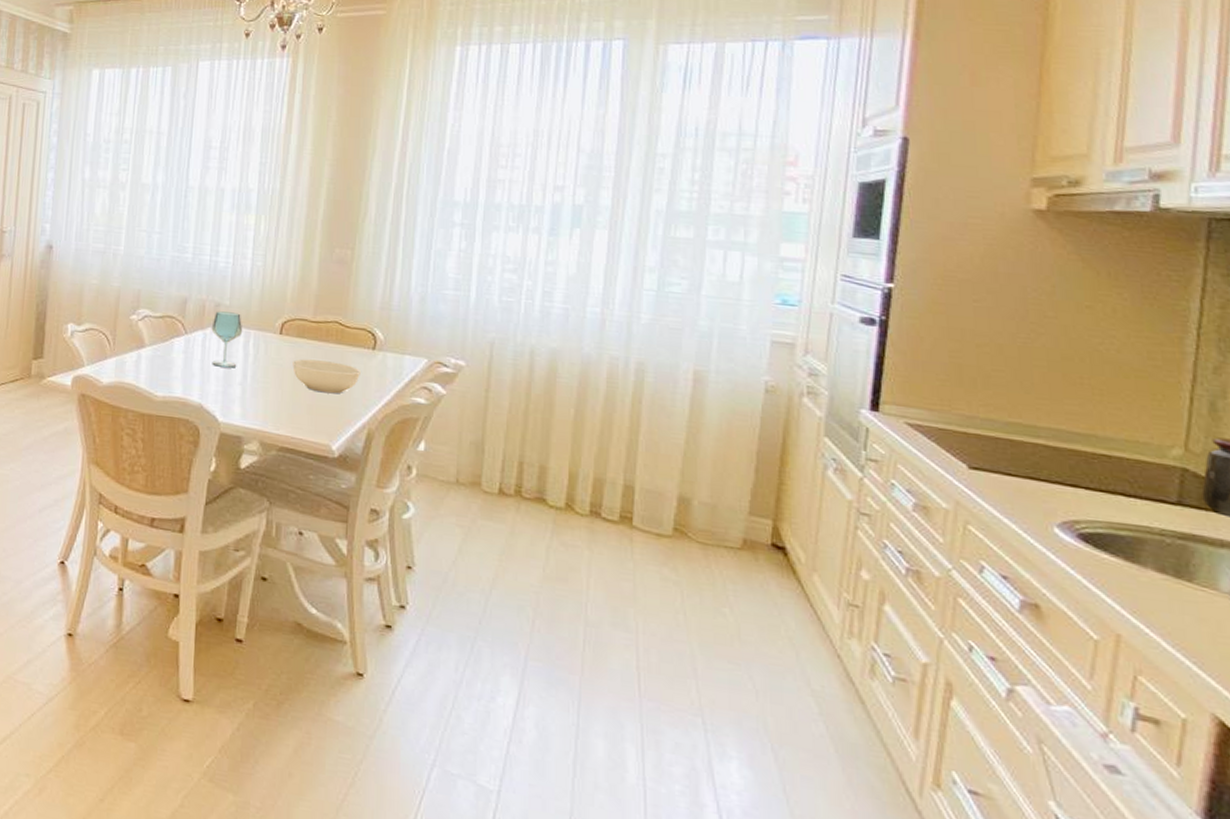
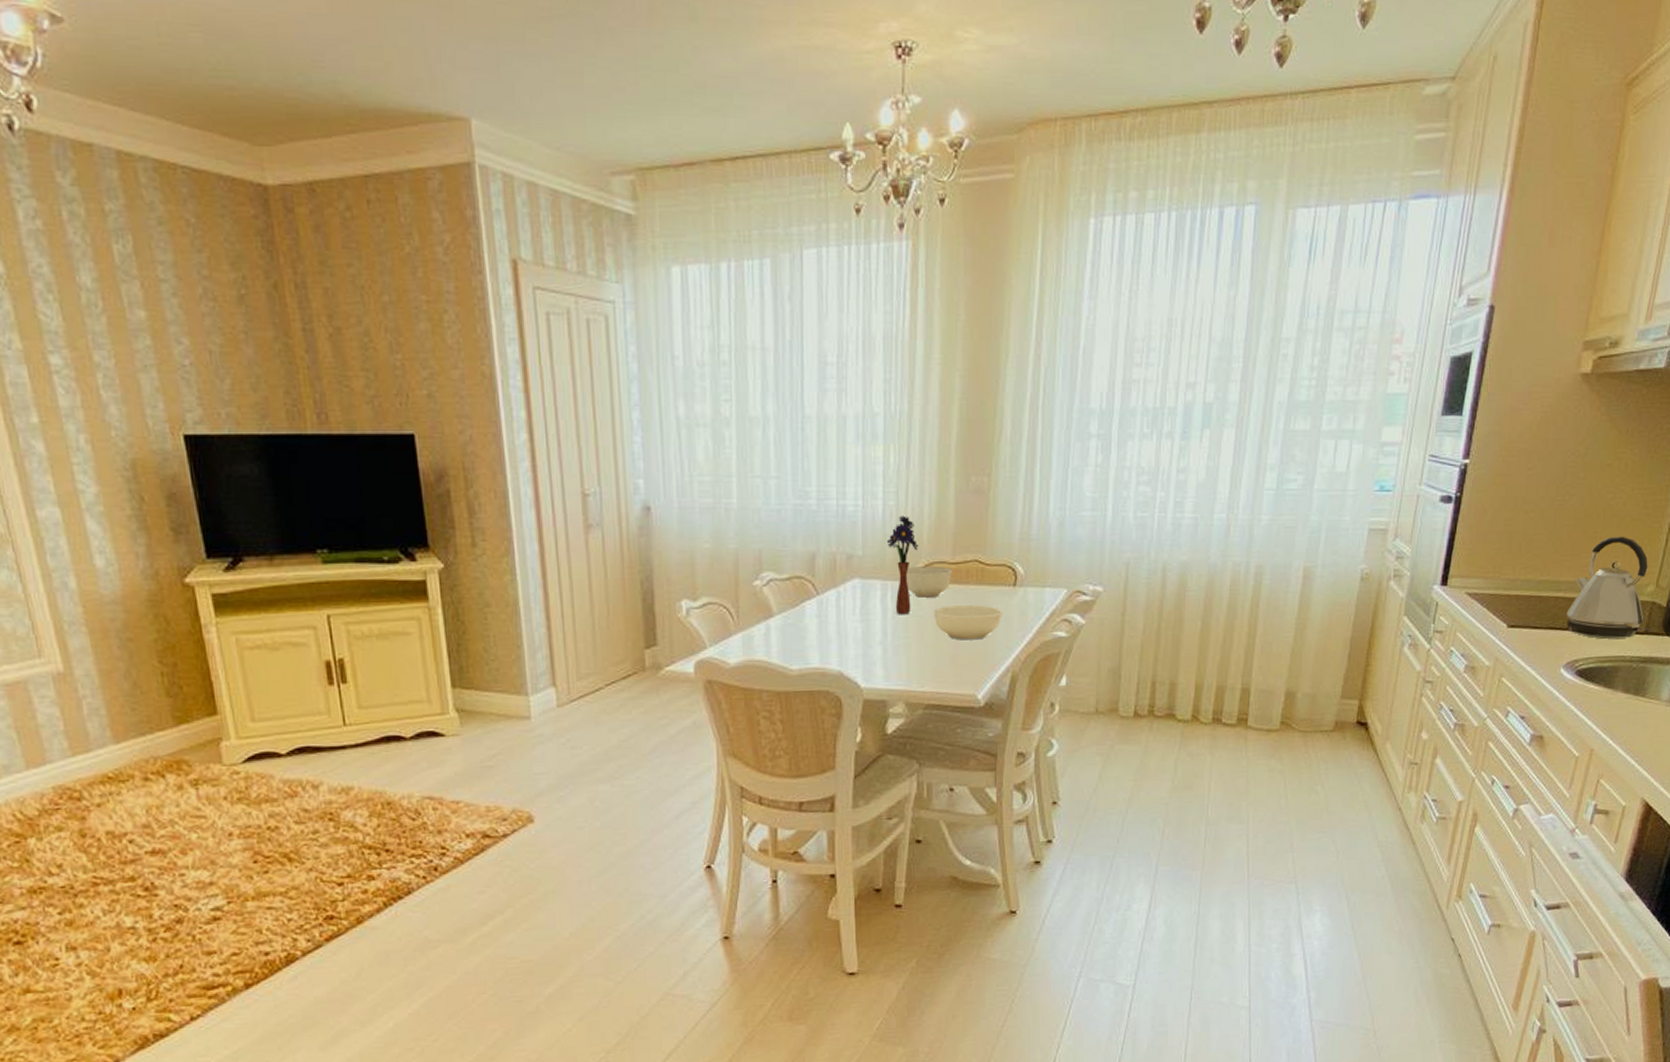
wine glass: present [211,311,243,368] -> none [844,563,879,627]
flower arrangement: none [252,275,283,362] -> present [886,515,919,615]
bowl: none [268,320,313,350] -> present [906,566,952,598]
kettle: none [1052,386,1173,506] -> present [1566,536,1648,640]

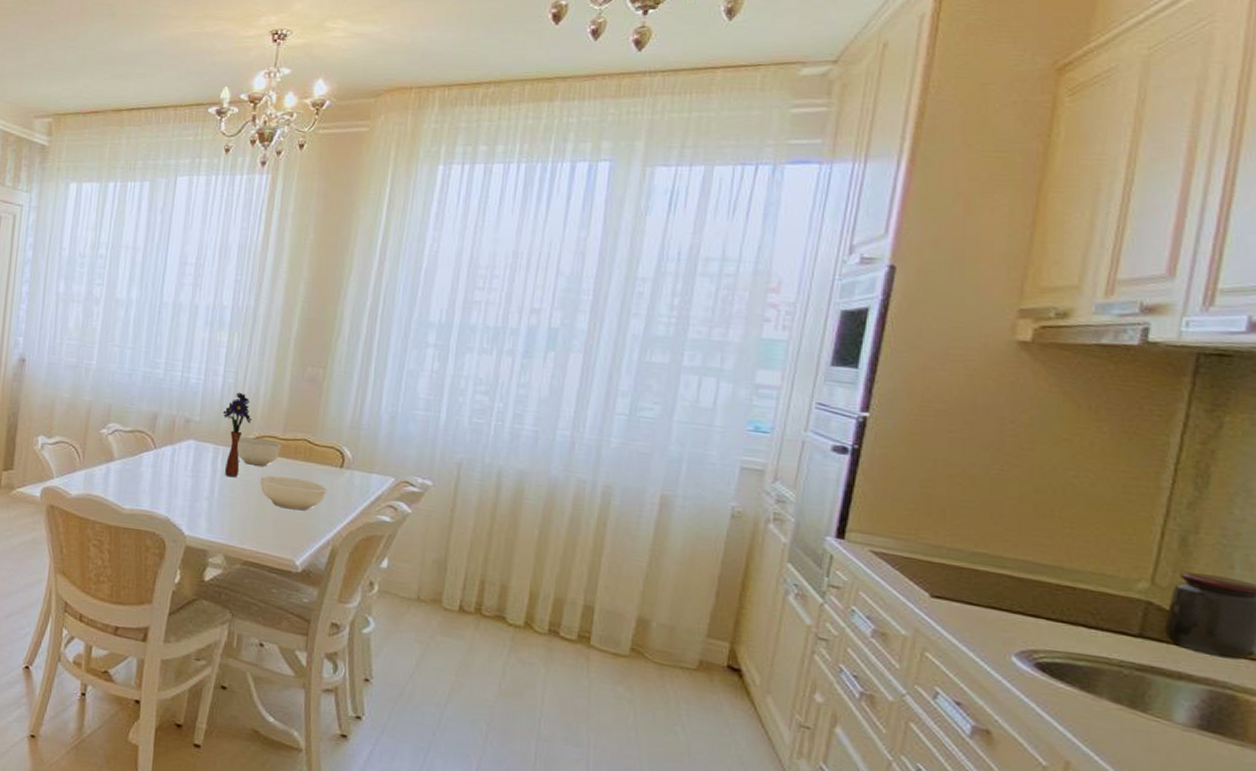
kettle: present [1566,536,1648,640] -> none [1015,518,1136,638]

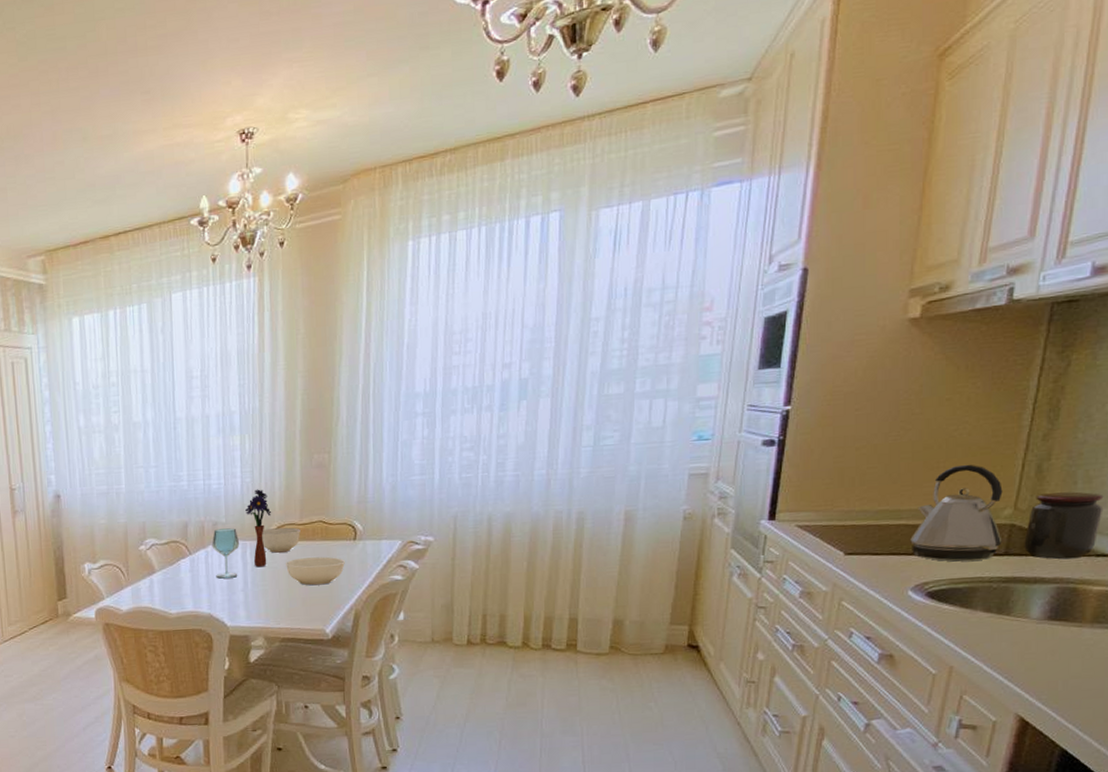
wine glass: none [180,426,212,483] -> present [211,528,240,579]
kettle: none [1015,518,1136,638] -> present [910,464,1003,562]

